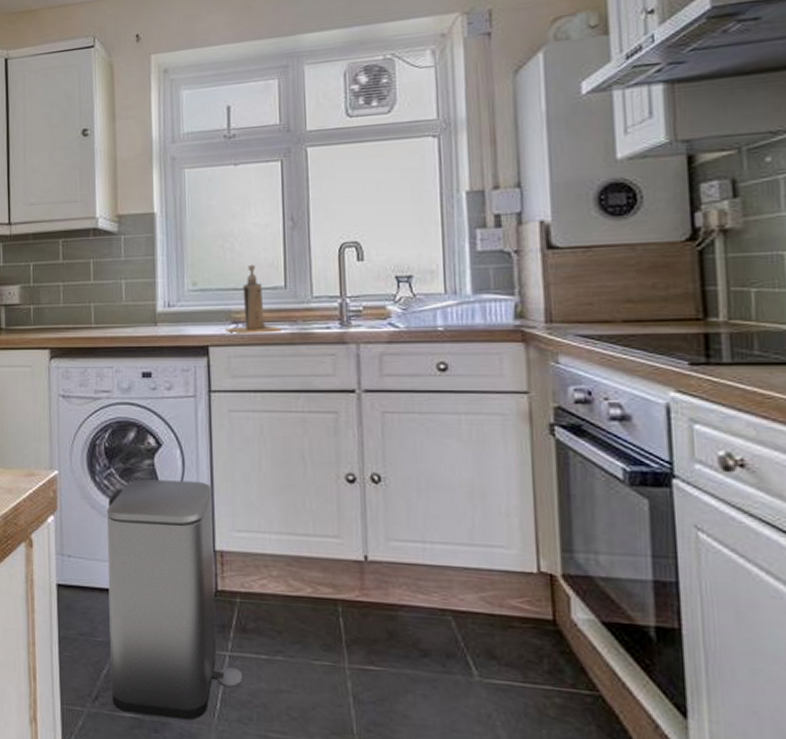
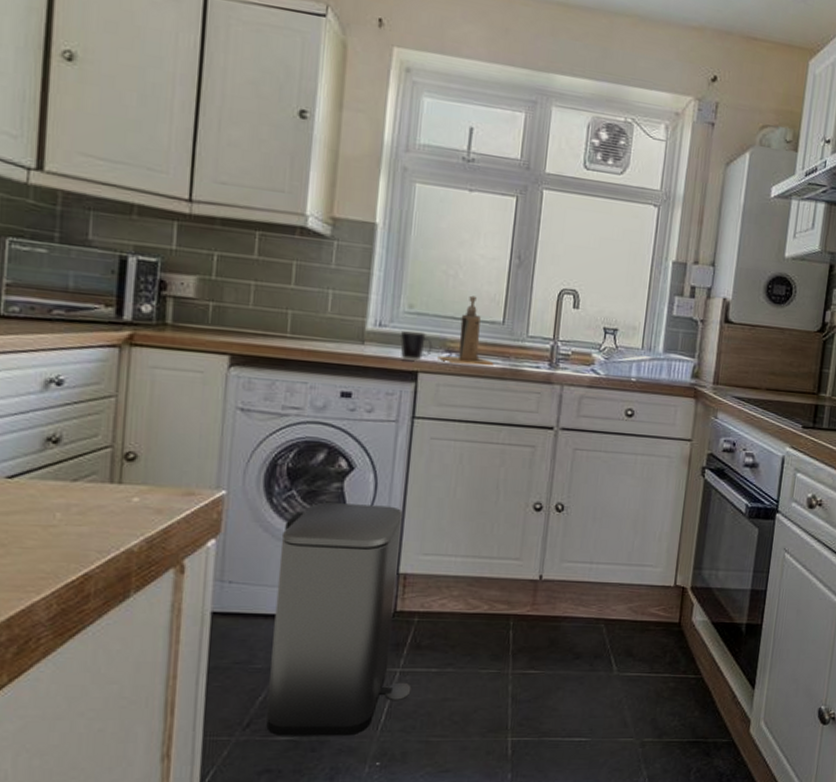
mug: none [187,306,219,336] -> present [399,330,433,361]

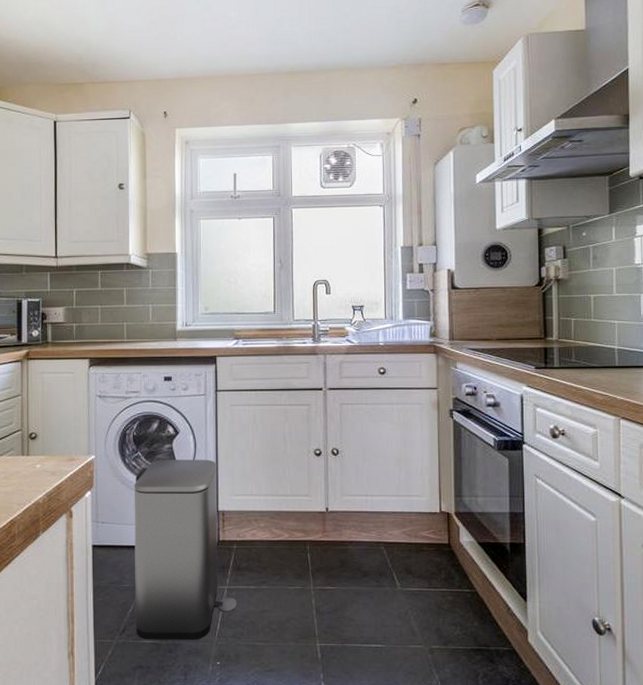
mug: present [399,330,433,361] -> none [200,326,225,348]
soap dispenser: present [436,295,494,367] -> none [228,295,271,348]

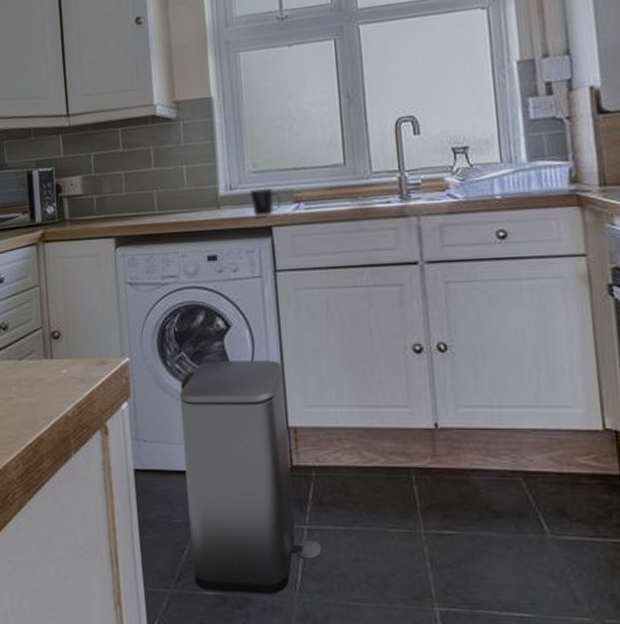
mug: none [200,326,225,348] -> present [249,187,281,217]

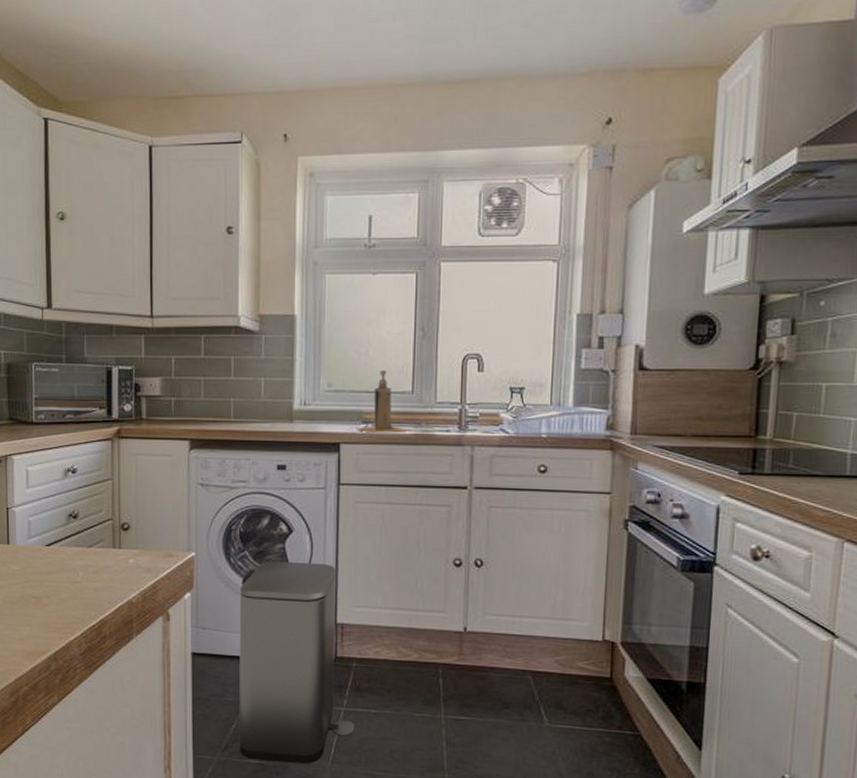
mug: present [249,187,281,217] -> none [322,406,351,433]
soap dispenser: none [286,143,343,214] -> present [355,370,407,434]

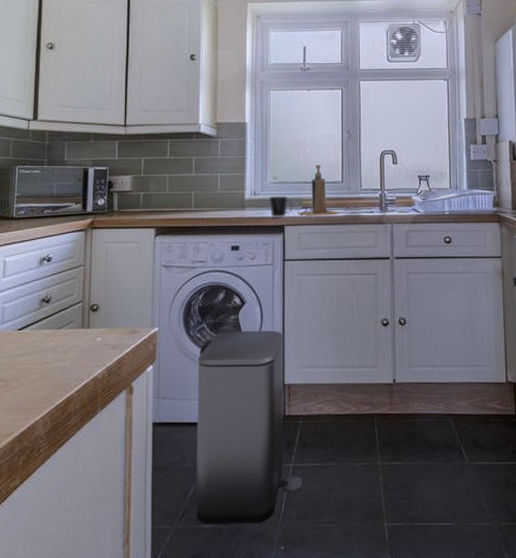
mug: none [322,406,351,433] -> present [269,195,293,217]

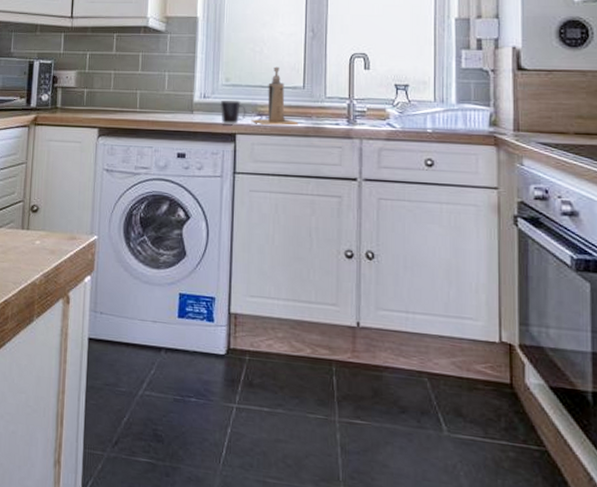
pedal bin: present [195,330,303,524] -> none [129,247,247,466]

